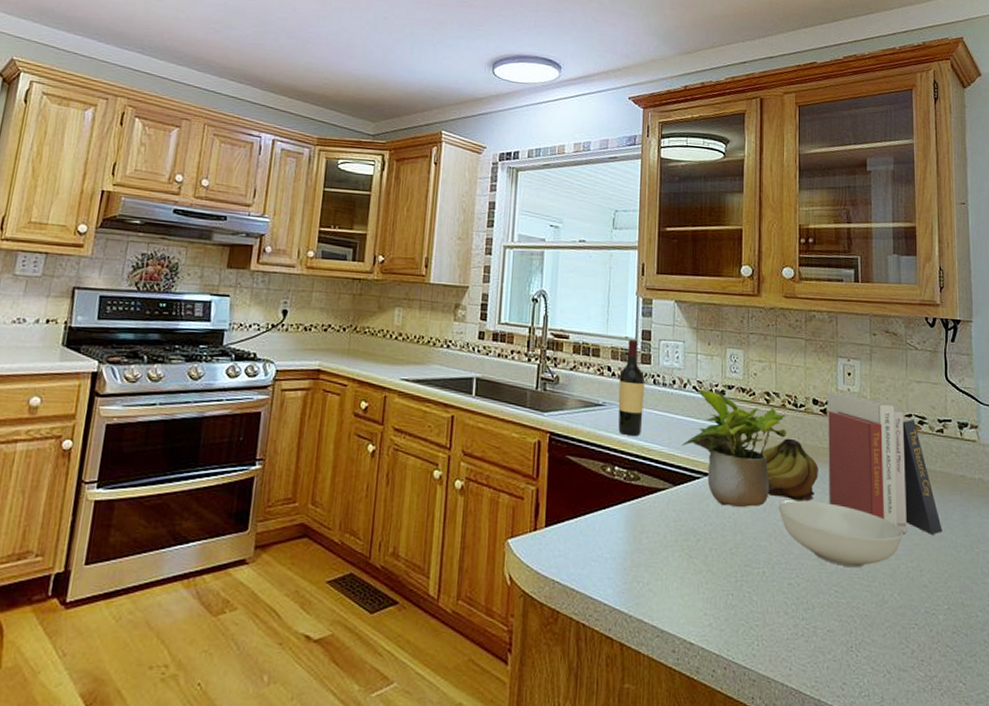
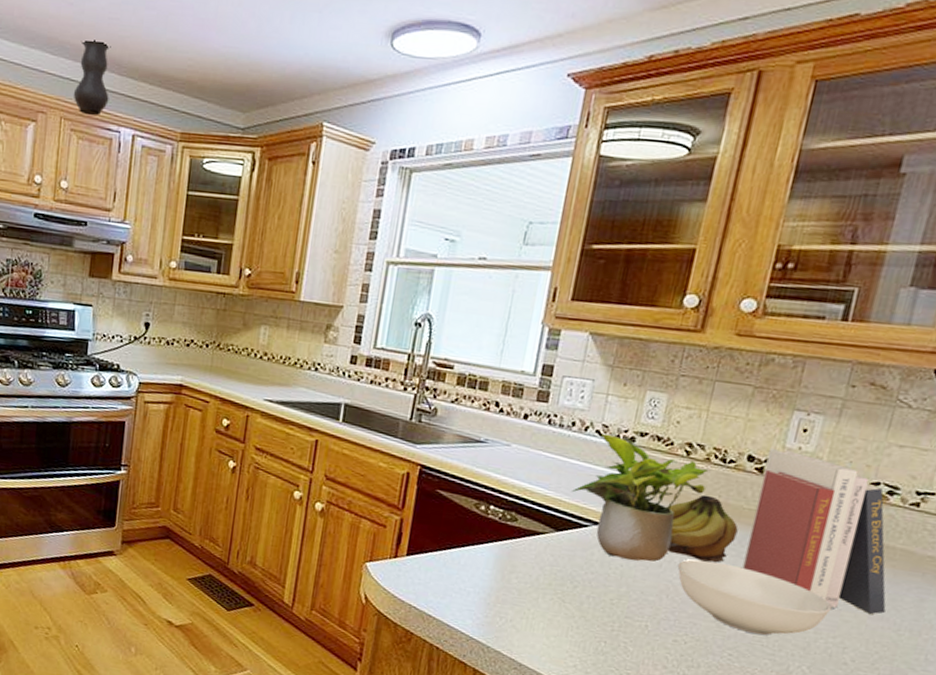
vase: none [217,61,254,124] -> present [73,40,111,117]
wine bottle: present [618,339,646,436] -> none [499,374,539,477]

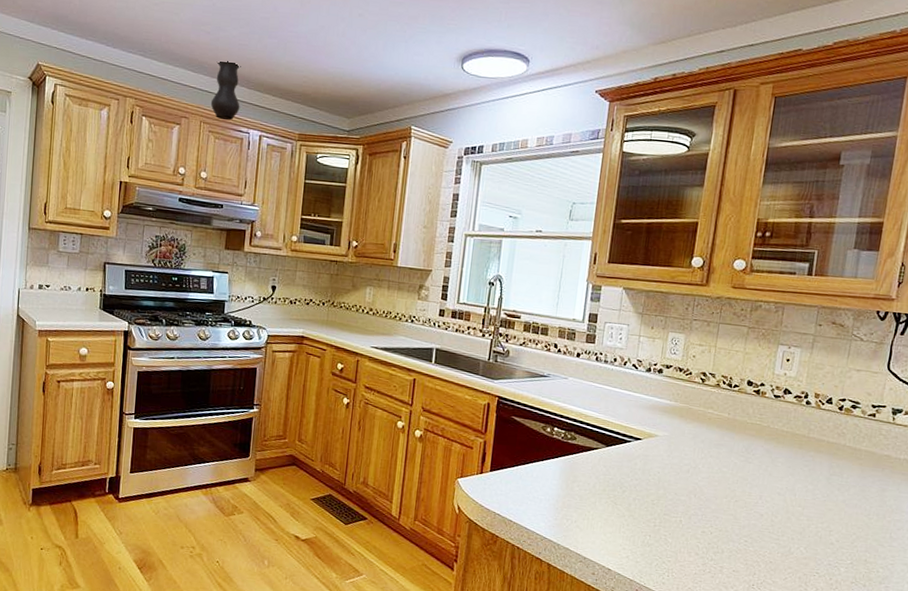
potted plant: present [572,433,709,562] -> none [617,367,720,468]
fruit: present [665,494,739,563] -> none [689,413,745,467]
bowl: present [677,559,832,636] -> none [701,465,819,524]
books: present [742,447,886,615] -> none [750,374,858,504]

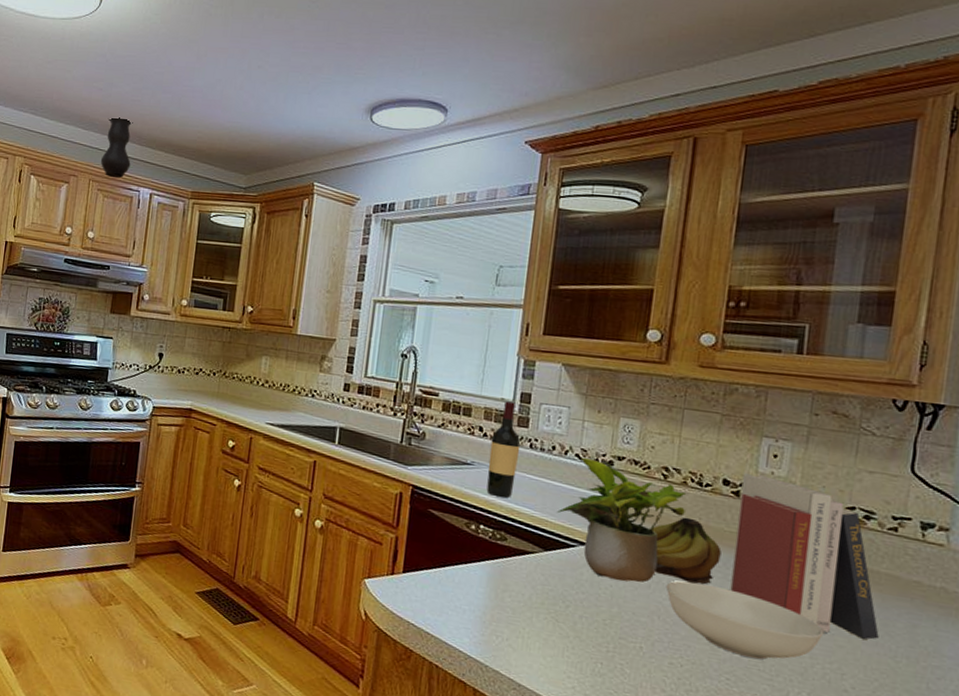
wine bottle: none [560,321,589,404] -> present [486,401,521,498]
potted plant: none [617,367,720,468] -> present [557,457,687,583]
fruit: none [689,413,745,467] -> present [648,517,722,585]
bowl: none [701,465,819,524] -> present [665,581,824,660]
books: none [750,374,858,504] -> present [730,472,879,641]

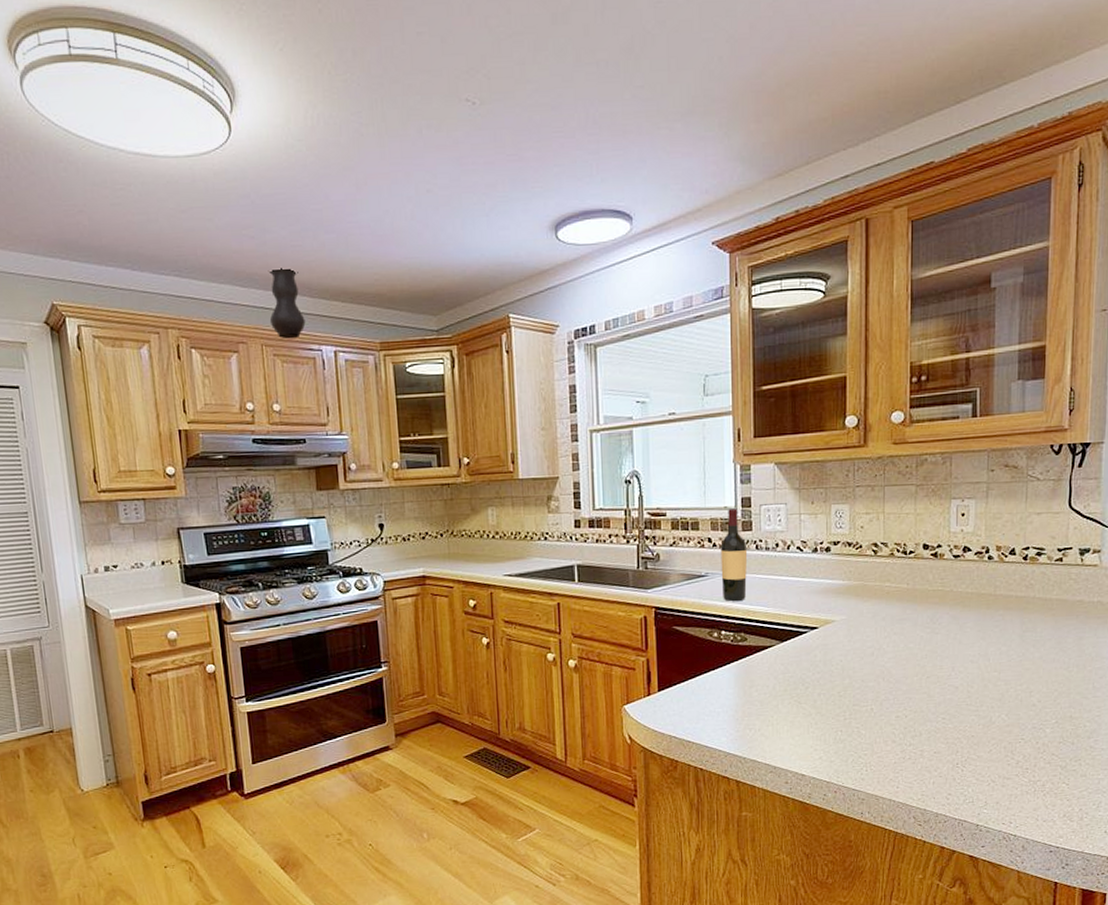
potted plant: present [557,457,687,583] -> none [787,547,895,655]
fruit: present [648,517,722,585] -> none [867,585,928,643]
bowl: present [665,581,824,660] -> none [886,640,1014,697]
books: present [730,472,879,641] -> none [937,533,1055,660]

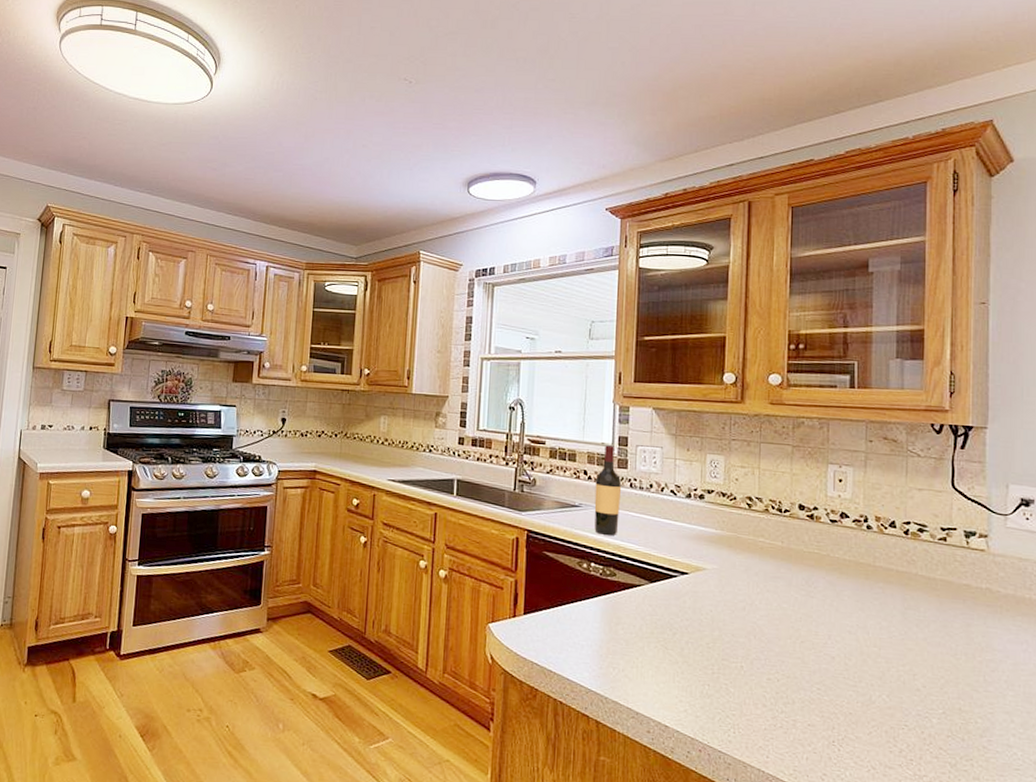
vase: present [268,268,306,340] -> none [217,195,247,253]

